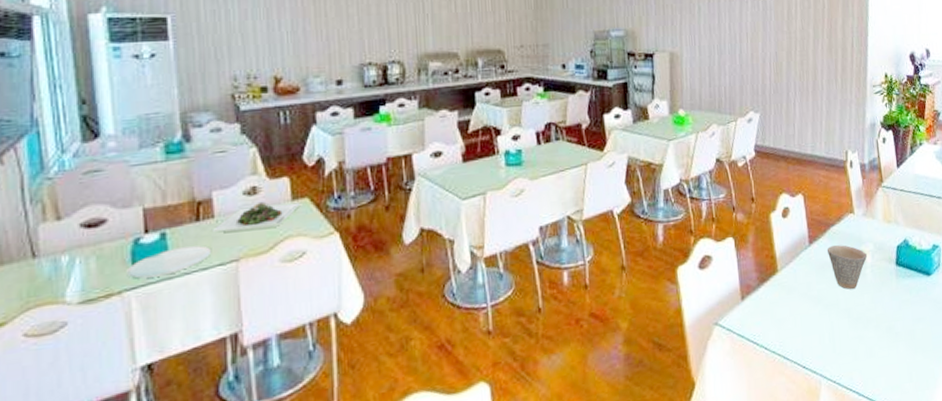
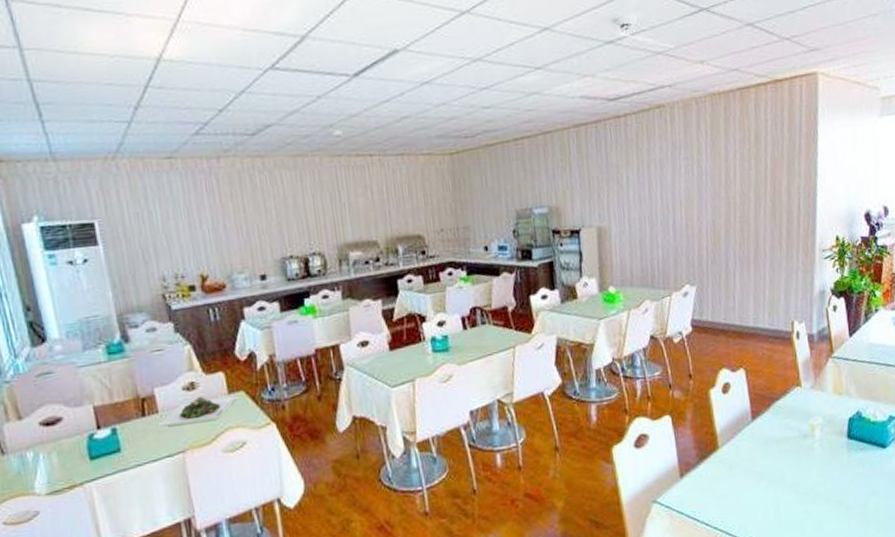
plate: present [126,245,212,279] -> none [85,439,160,471]
cup: present [826,244,867,290] -> none [771,419,815,465]

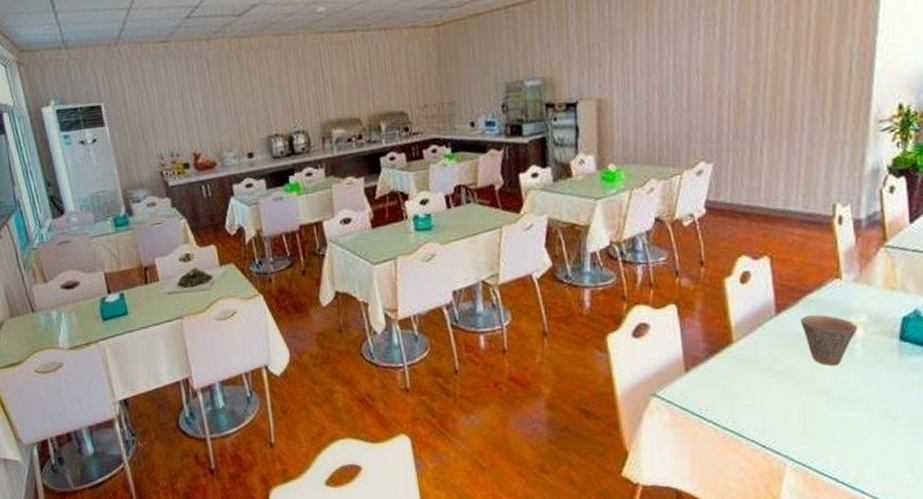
cup: none [771,419,815,465] -> present [800,315,857,366]

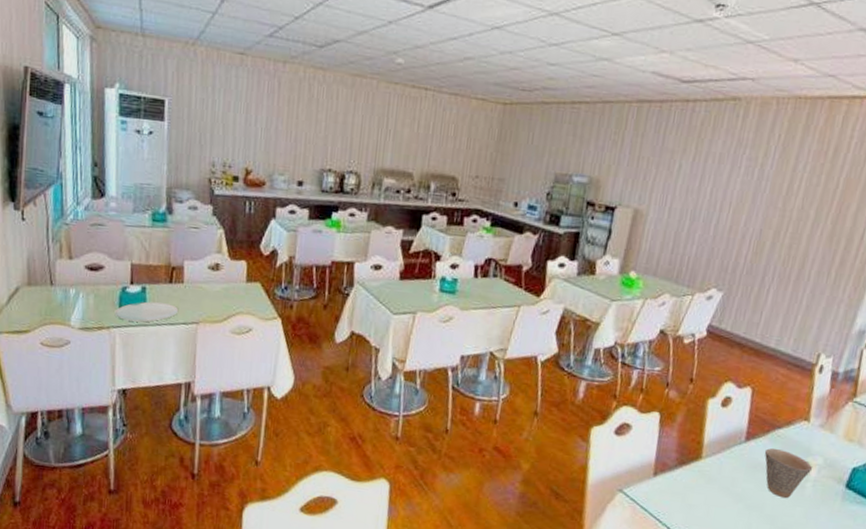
plate: none [98,304,161,331] -> present [114,301,179,322]
salad: present [158,267,228,295] -> none [180,277,253,302]

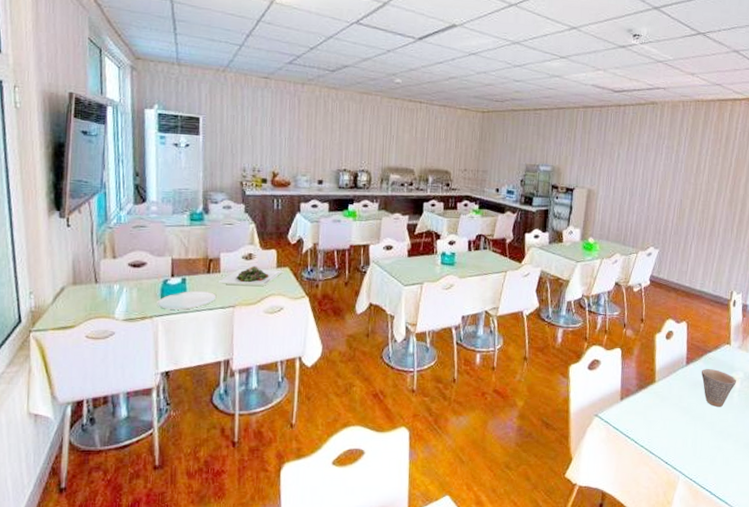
salad: none [180,277,253,302] -> present [217,265,283,287]

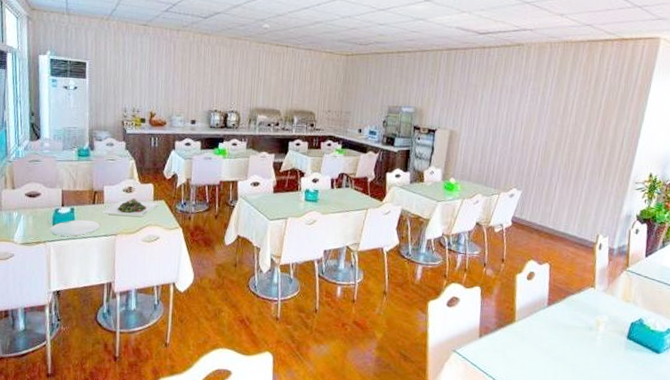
cup: present [701,369,736,408] -> none [563,311,600,350]

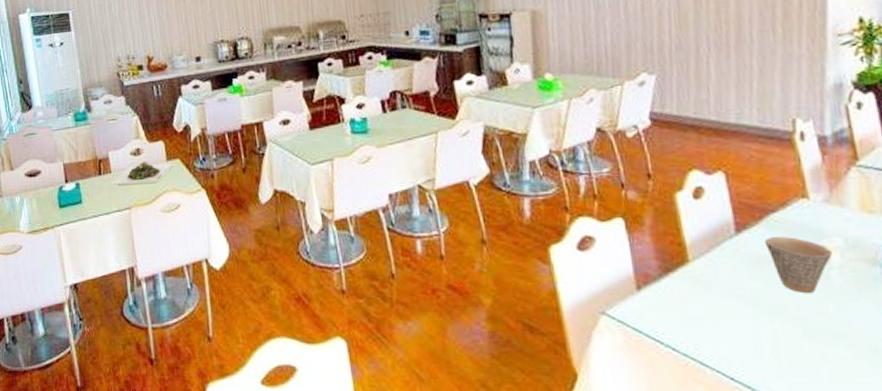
plate: present [49,219,101,236] -> none [56,194,112,218]
cup: none [563,311,600,350] -> present [764,237,832,294]

